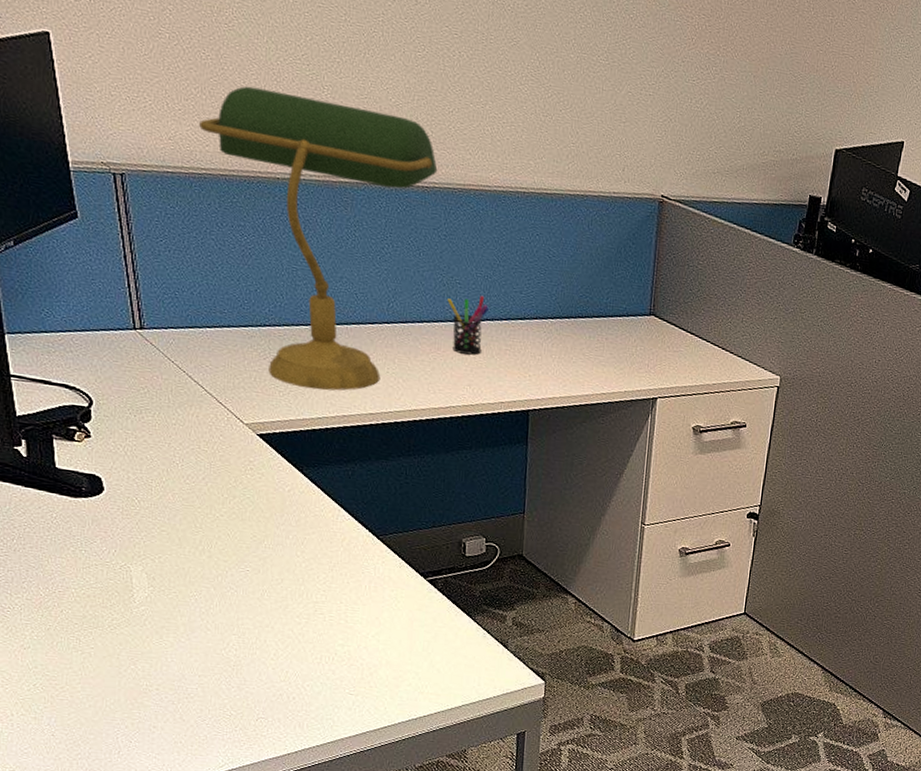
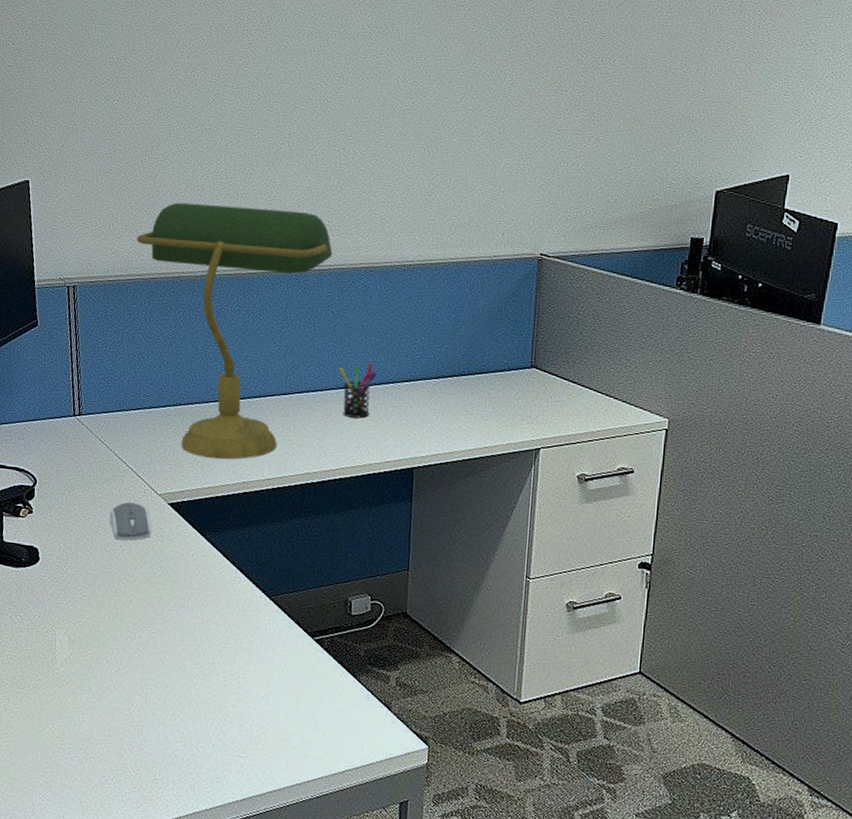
computer mouse: none [187,430,239,473] -> present [109,502,152,541]

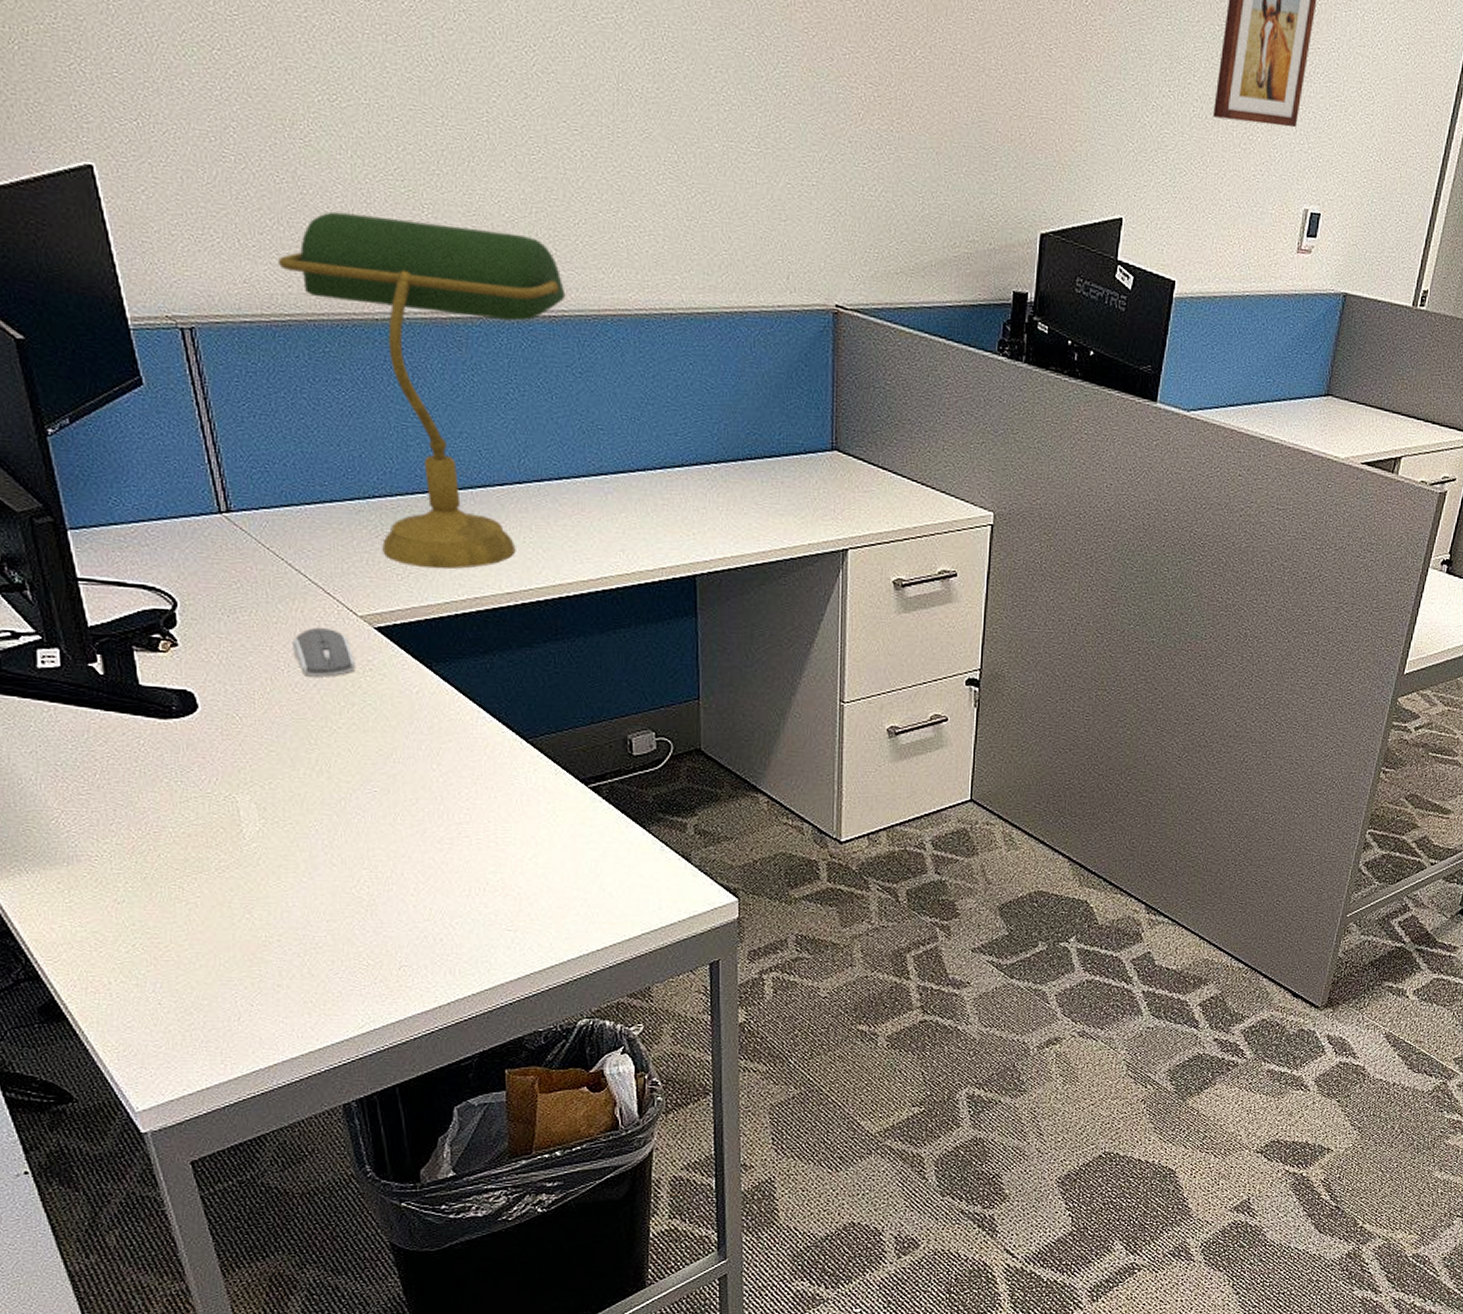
pen holder: present [339,362,377,418] -> none [589,441,639,514]

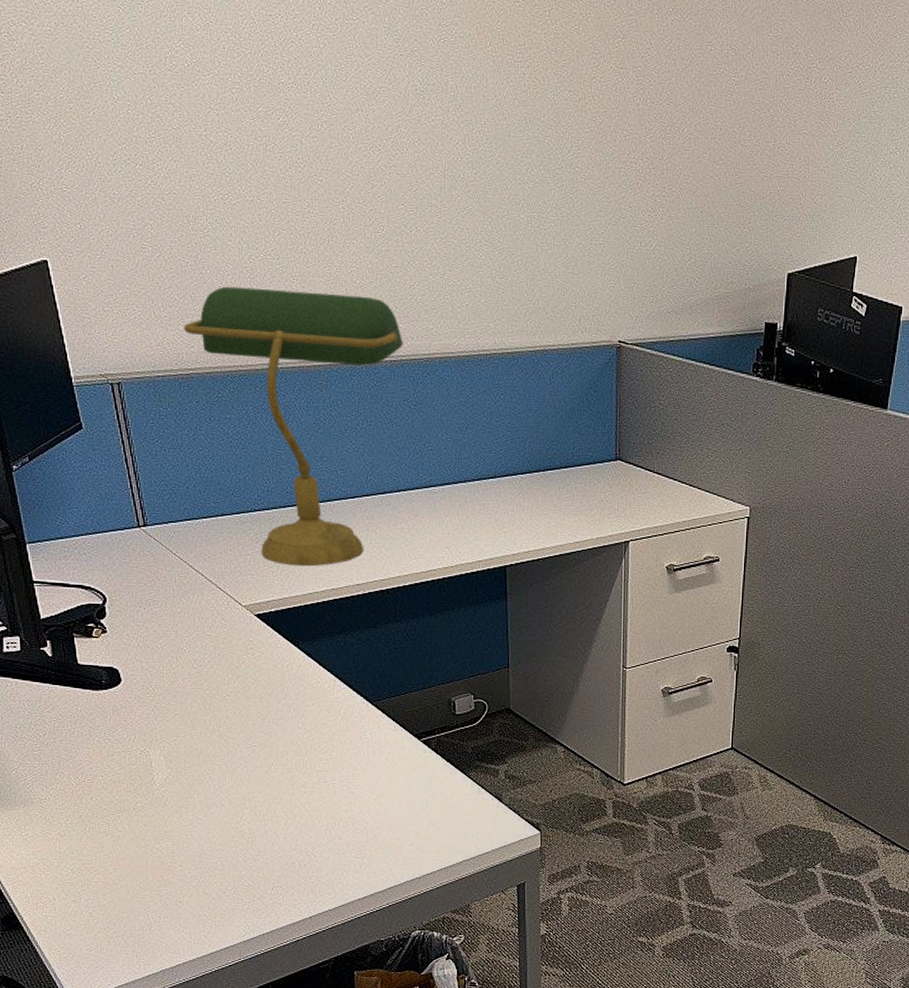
computer mouse: present [292,628,356,677] -> none [192,616,241,655]

